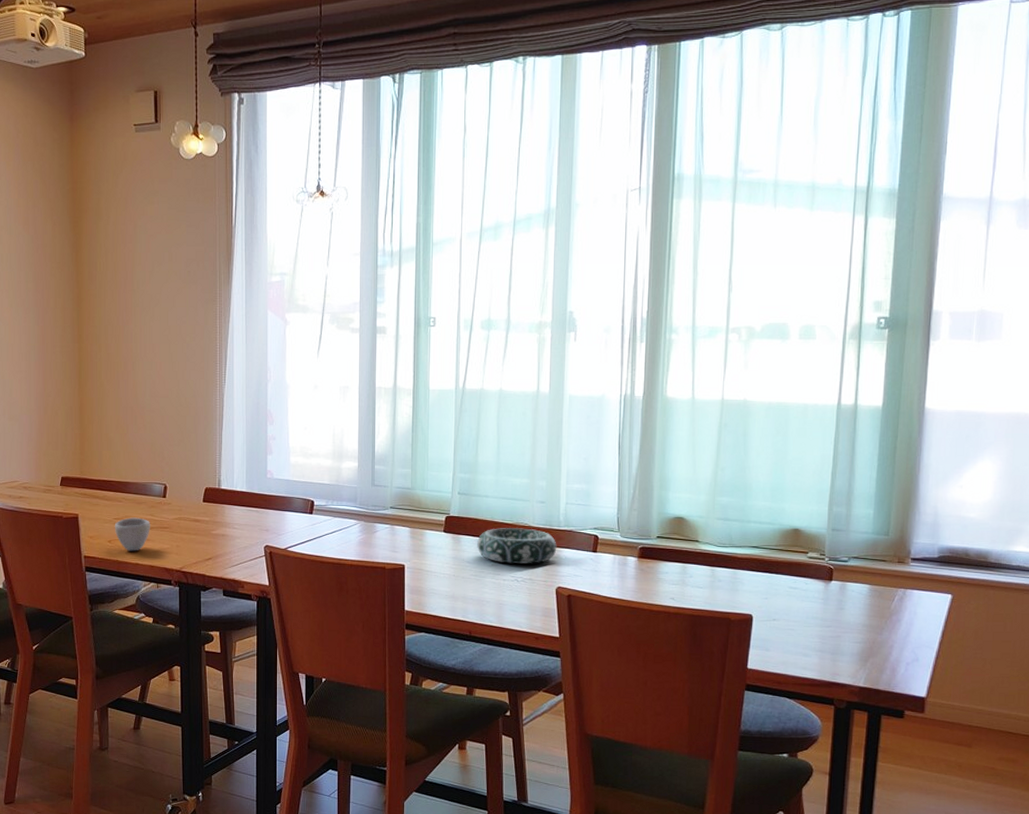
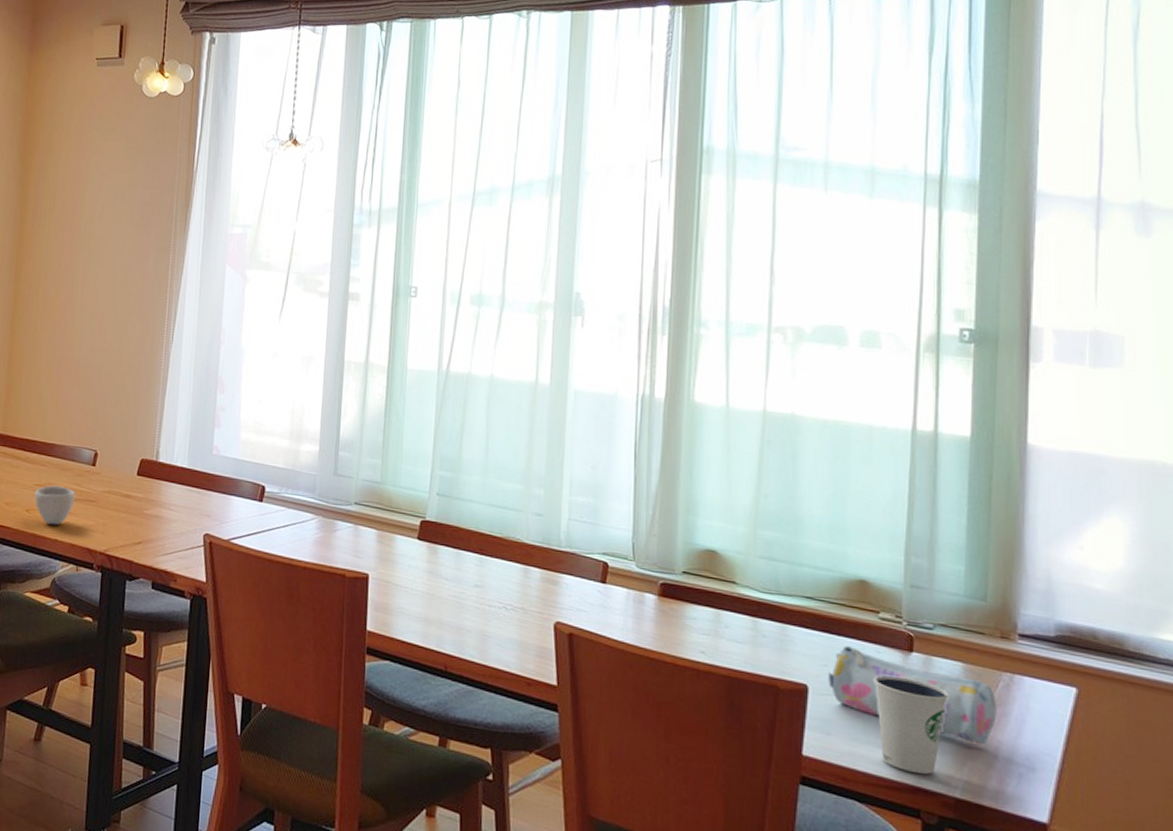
decorative bowl: present [477,528,557,564] -> none [457,541,556,590]
pencil case: none [768,581,893,645] -> present [828,645,997,745]
dixie cup: none [802,600,858,671] -> present [874,675,950,774]

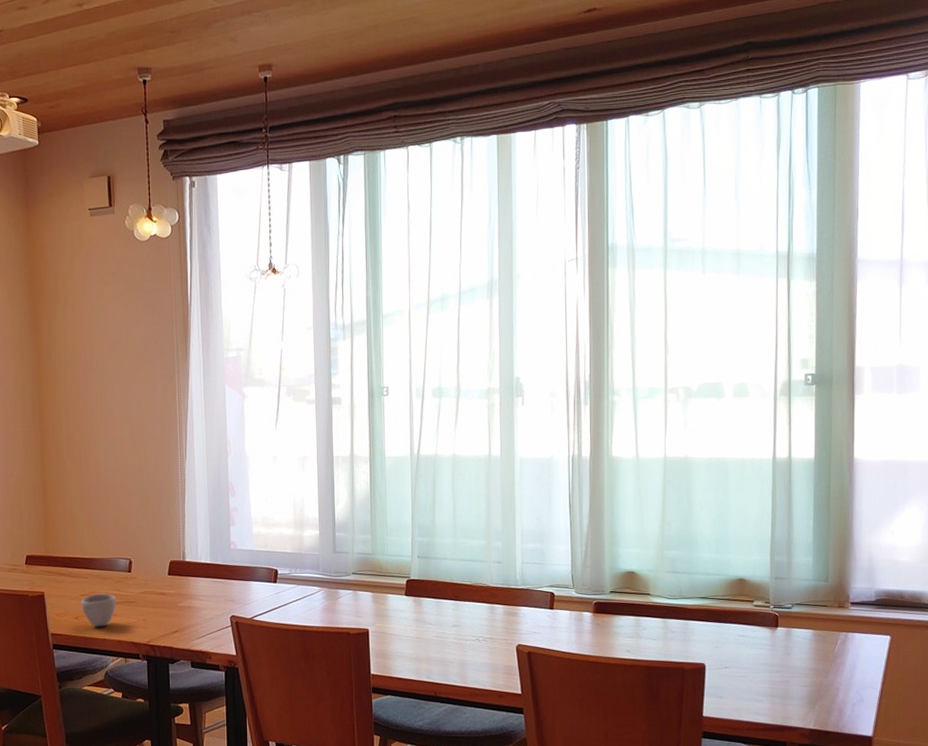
pencil case: present [828,645,997,745] -> none [719,629,837,688]
dixie cup: present [874,675,950,774] -> none [751,647,804,716]

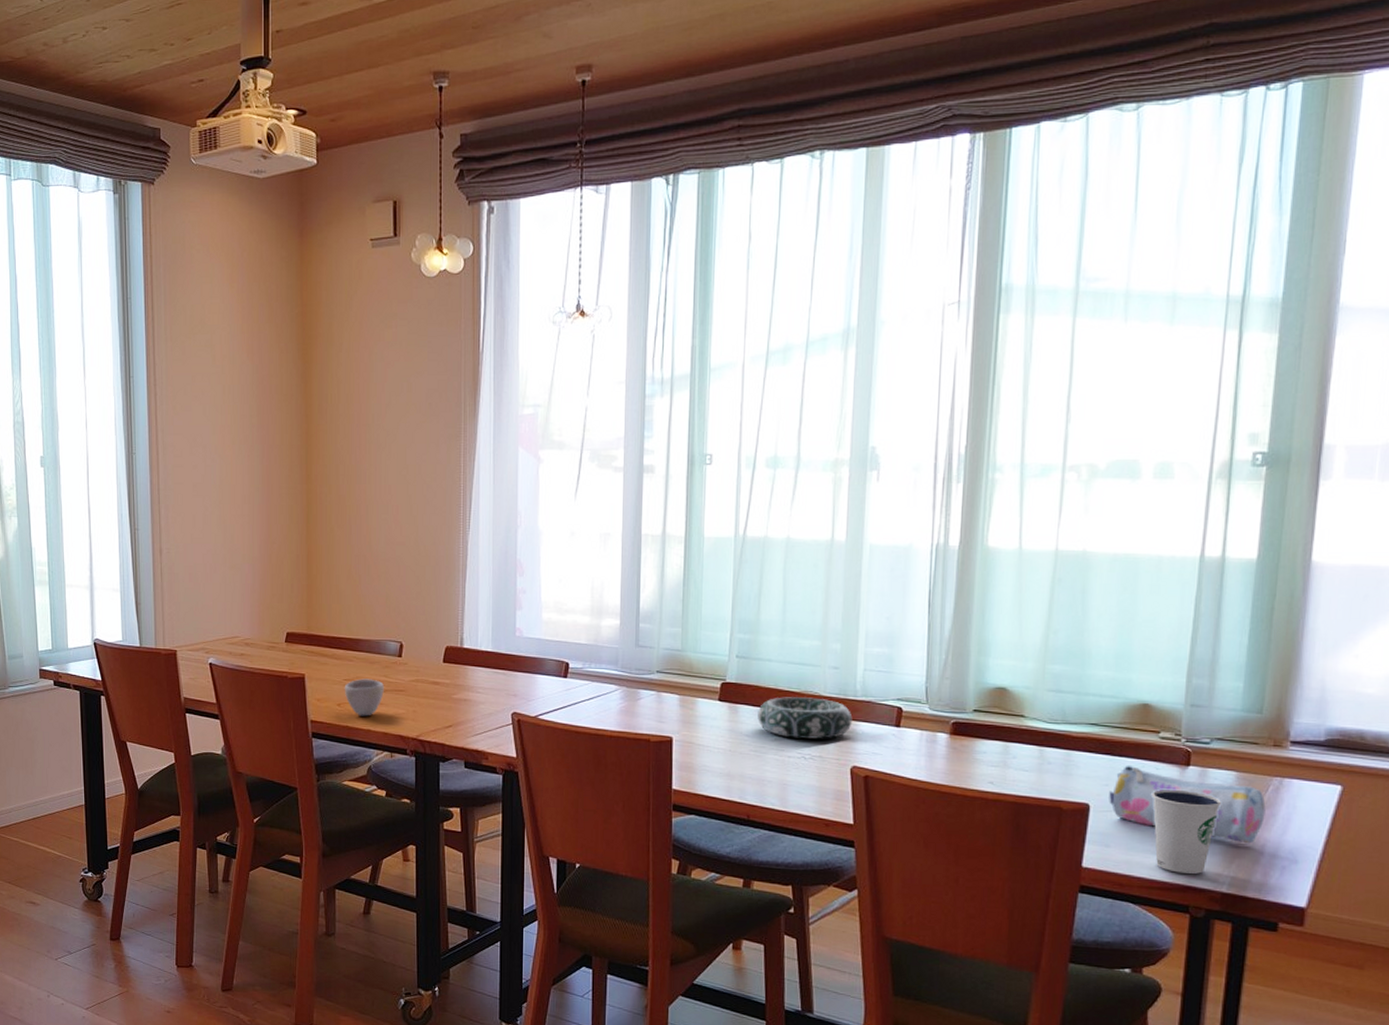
decorative bowl: none [438,588,515,624] -> present [757,697,853,739]
pencil case: none [719,629,837,688] -> present [1109,765,1266,844]
dixie cup: none [751,647,804,716] -> present [1151,789,1222,874]

